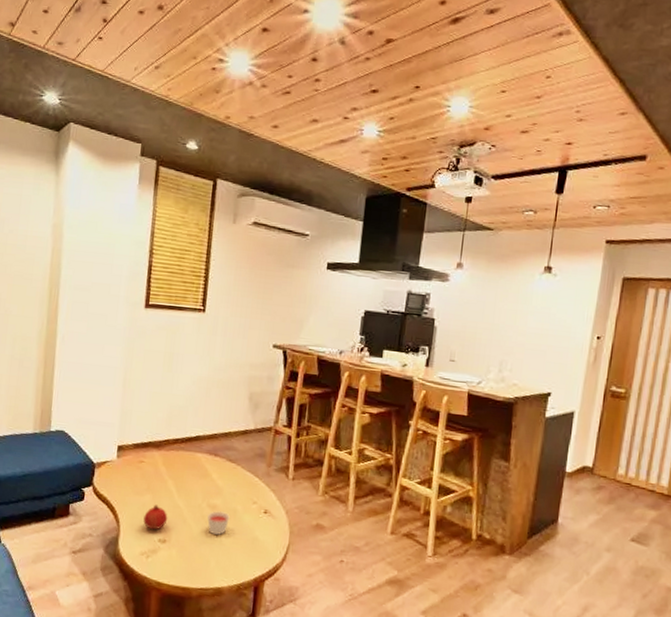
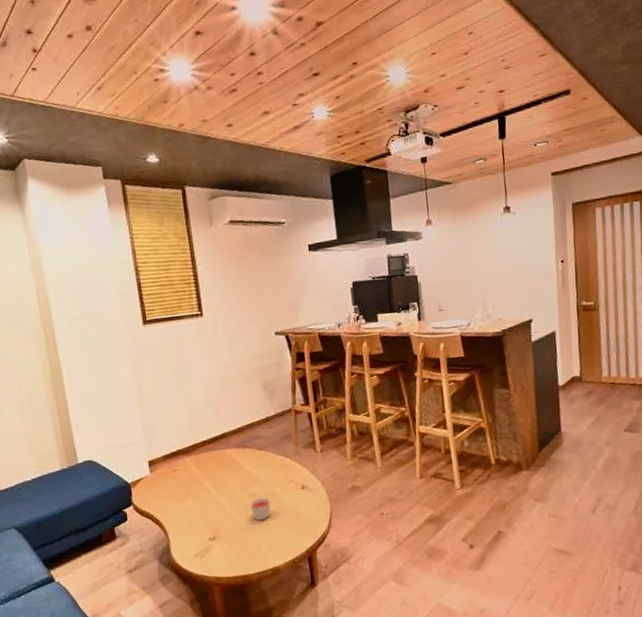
fruit: present [143,504,168,530] -> none [189,506,213,531]

